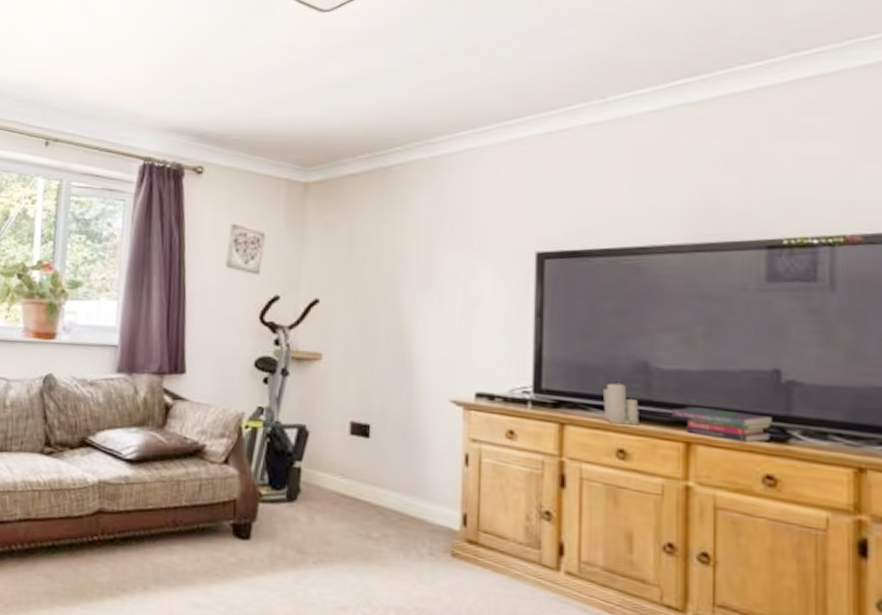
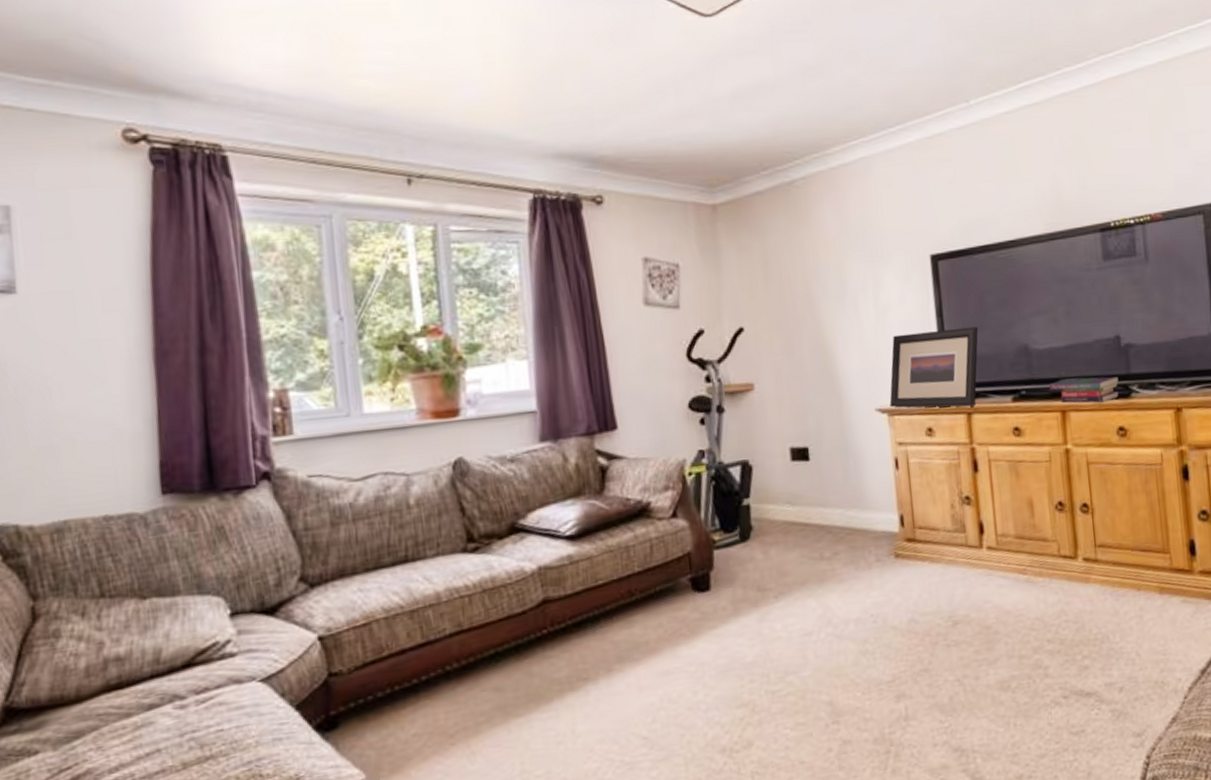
picture frame: none [467,329,586,417] -> present [889,326,979,408]
candle: present [603,381,639,426] -> none [997,366,1027,406]

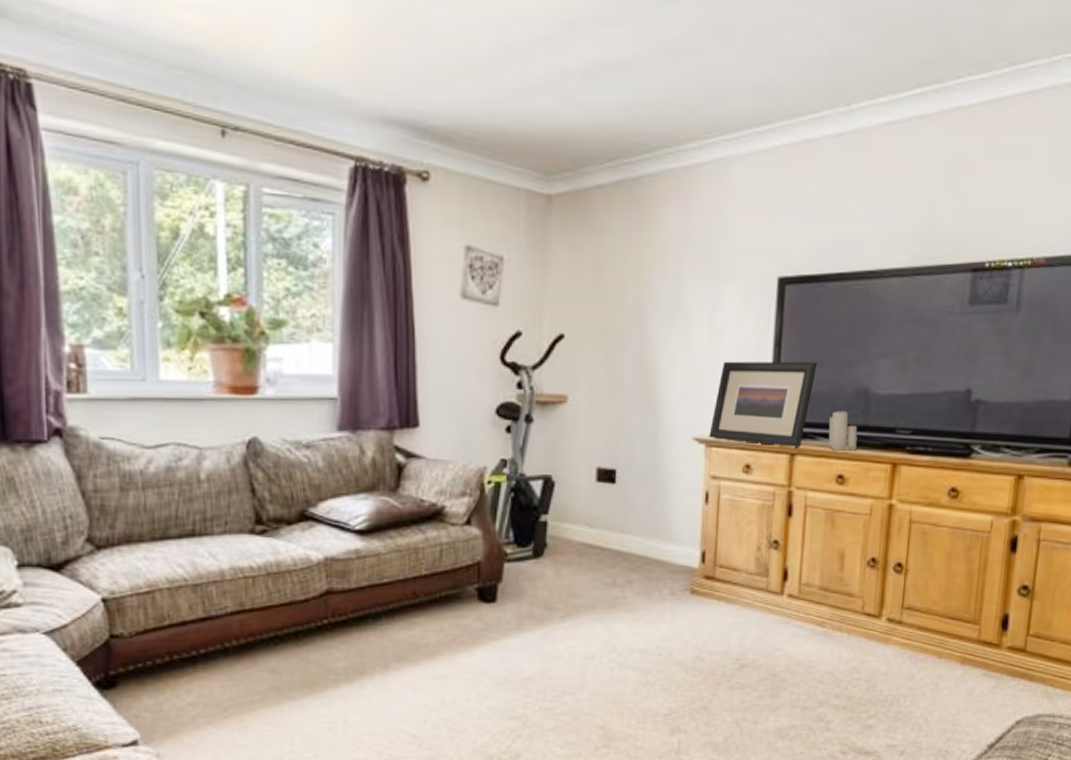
candle: none [997,366,1027,406] -> present [828,408,858,452]
books: present [1049,376,1119,404] -> none [884,430,961,461]

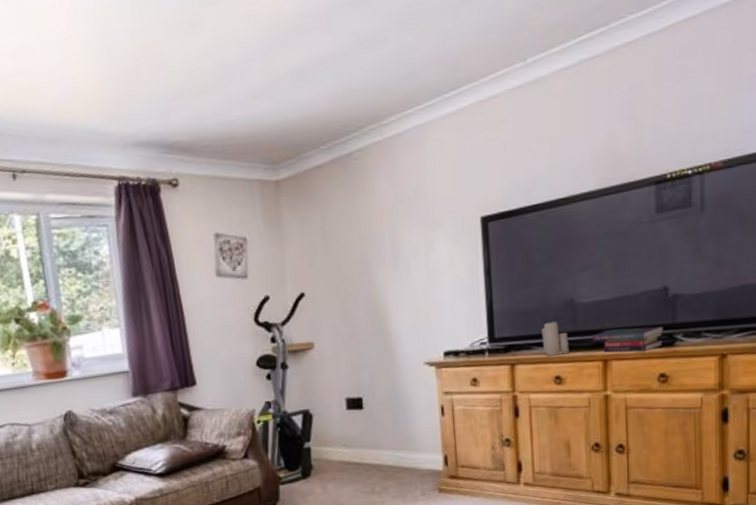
picture frame: present [709,361,818,447] -> none [437,283,525,361]
books: none [884,430,961,461] -> present [592,326,663,353]

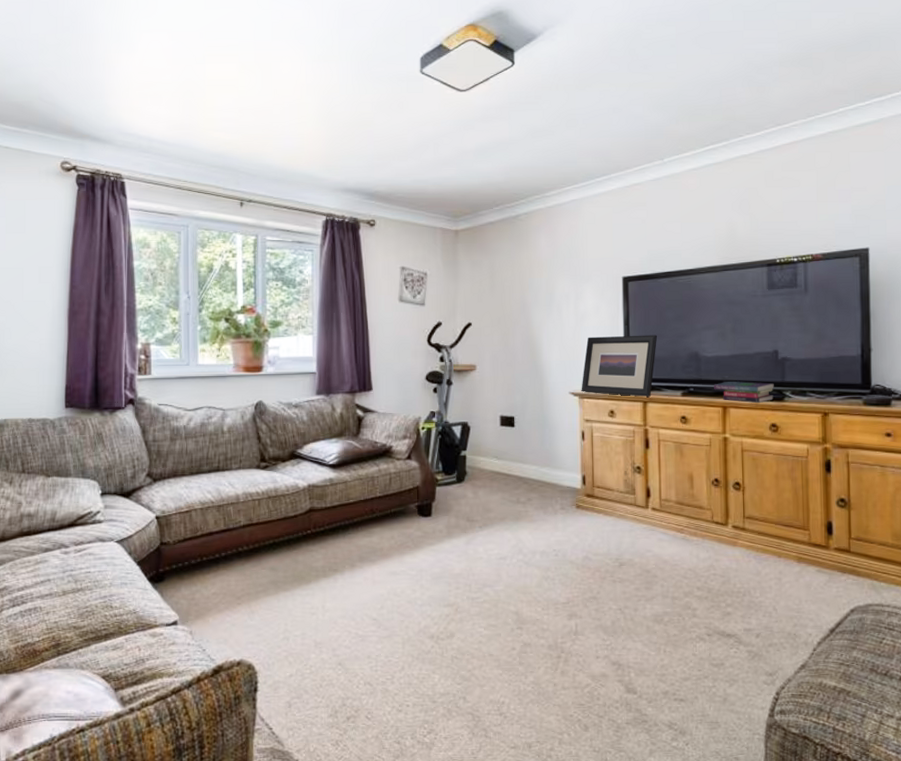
picture frame: none [437,283,525,361] -> present [581,335,658,397]
candle: present [542,319,569,357] -> none [671,367,694,399]

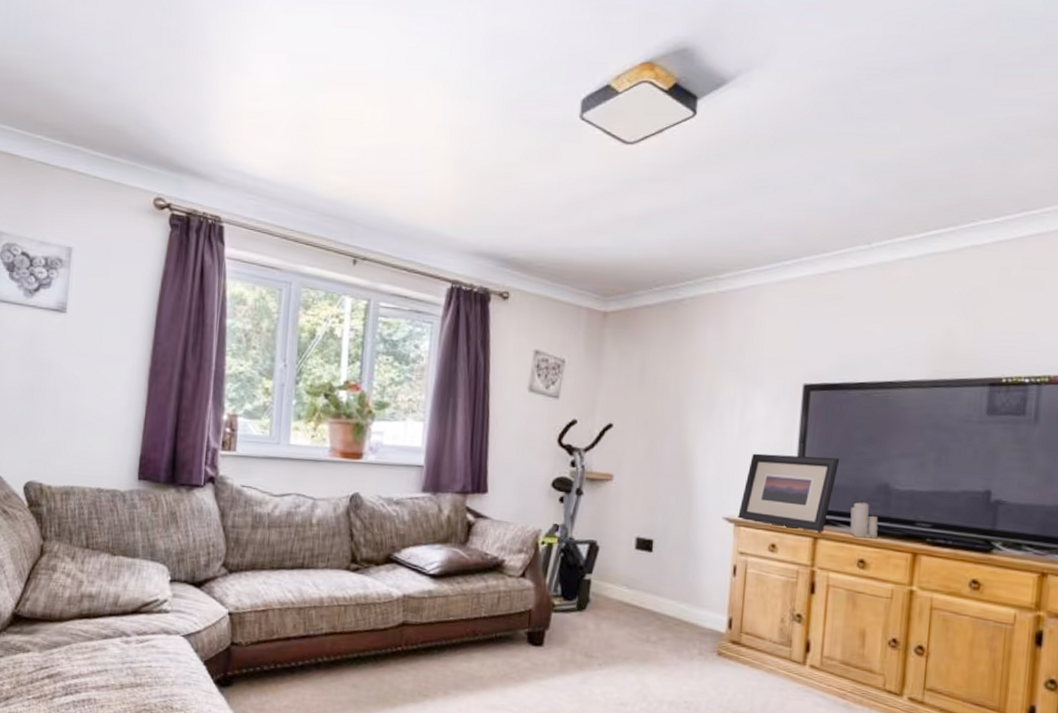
candle: none [671,367,694,399] -> present [850,500,879,540]
books: present [714,381,774,404] -> none [904,523,981,554]

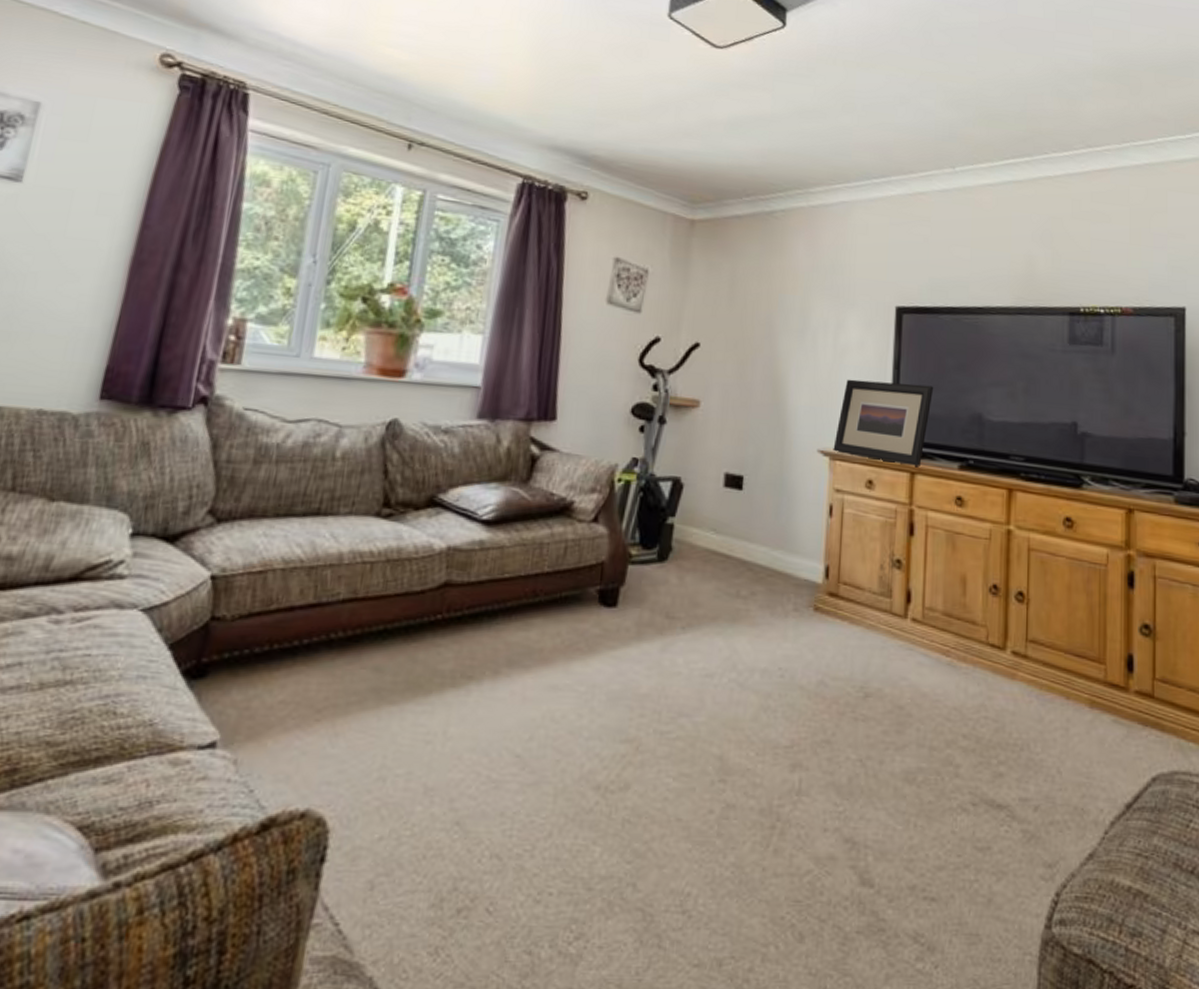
candle: present [850,500,879,540] -> none [946,431,974,475]

